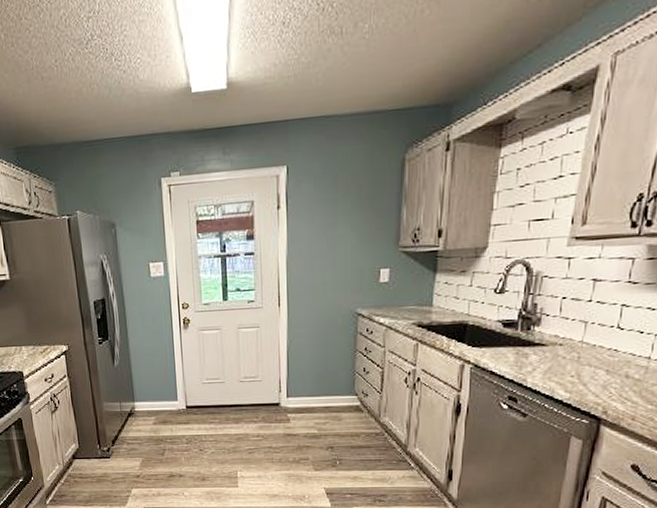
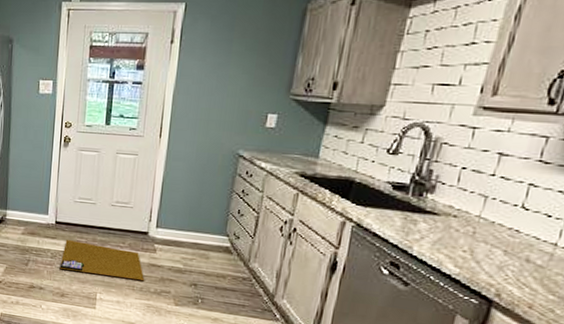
door mat: none [196,422,283,453] -> present [59,239,145,280]

